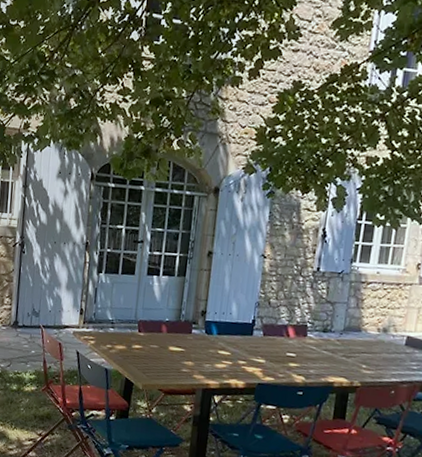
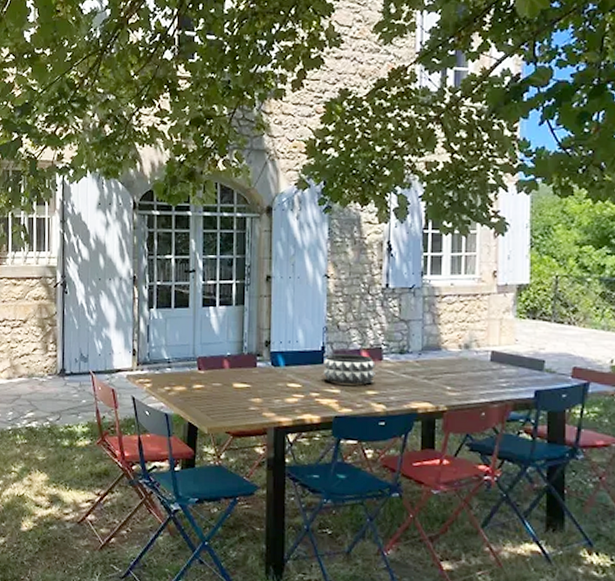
decorative bowl: none [251,327,300,357] -> present [323,354,375,385]

